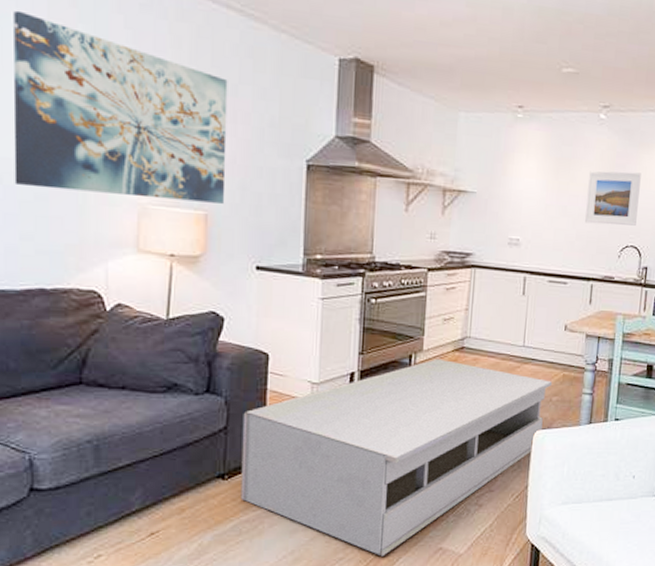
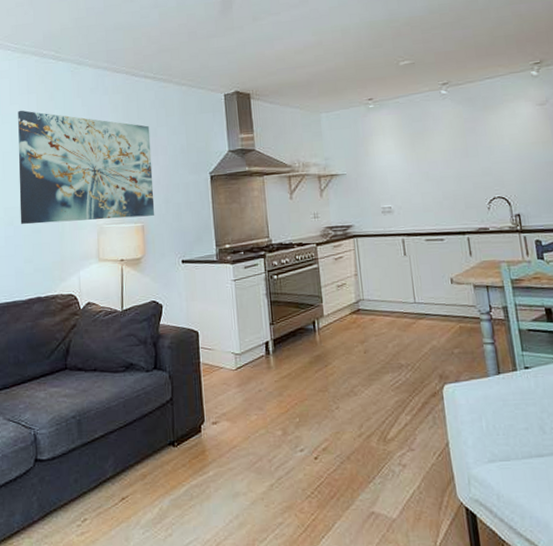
coffee table: present [240,358,553,557] -> none [183,322,451,521]
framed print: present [585,171,641,226] -> none [442,132,498,184]

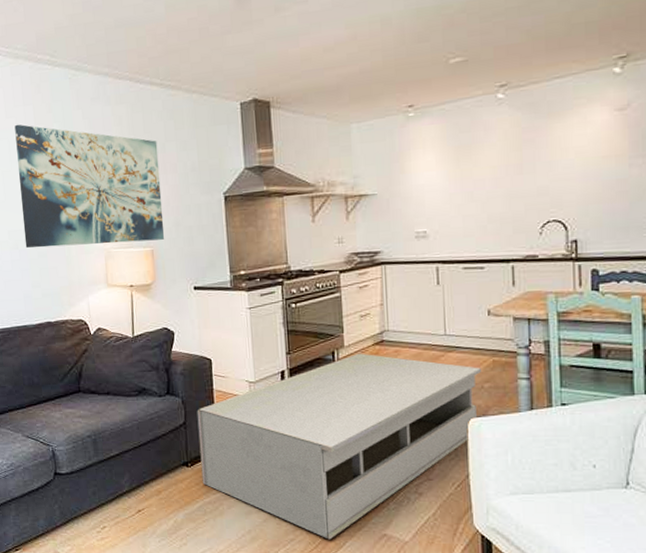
coffee table: none [183,322,451,521] -> present [197,353,482,540]

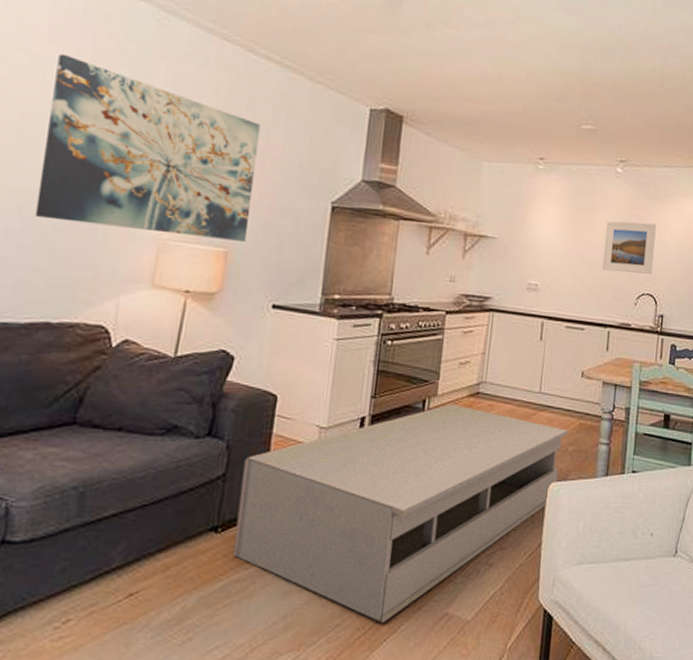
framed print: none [493,144,556,205] -> present [602,221,656,274]

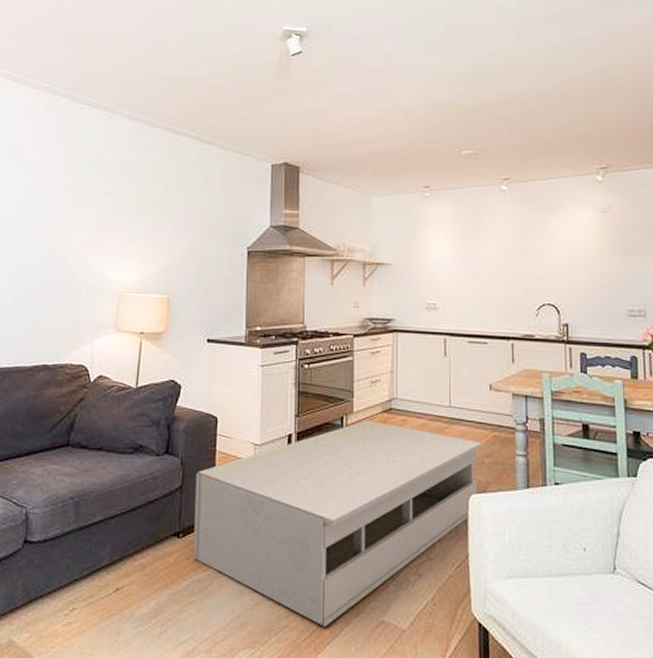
wall art: present [34,53,261,242] -> none [32,157,187,288]
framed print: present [602,221,656,274] -> none [496,235,550,285]

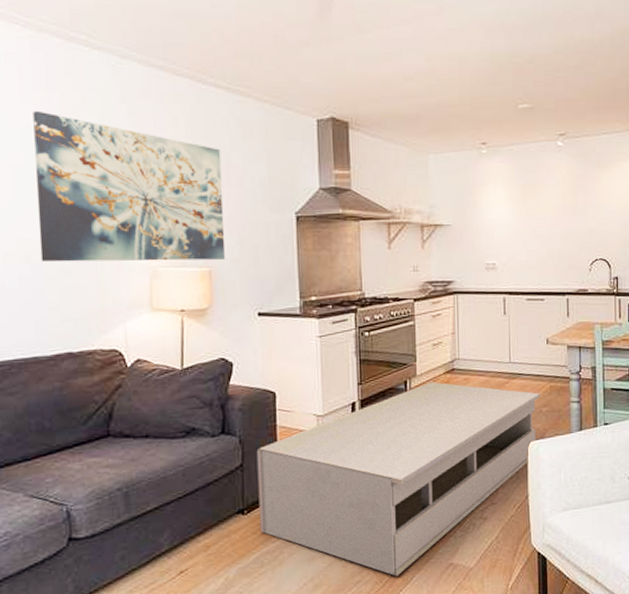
wall art: none [32,157,187,288] -> present [33,110,226,263]

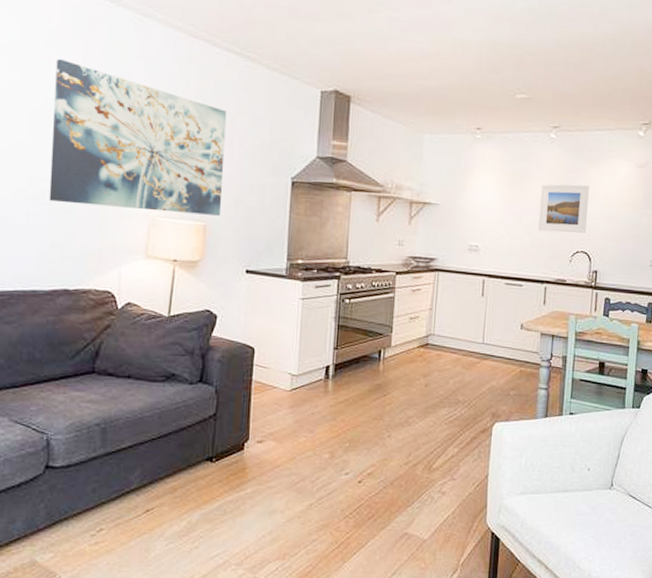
coffee table: present [256,381,541,577] -> none [226,354,510,539]
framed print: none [553,191,602,242] -> present [538,184,589,233]

